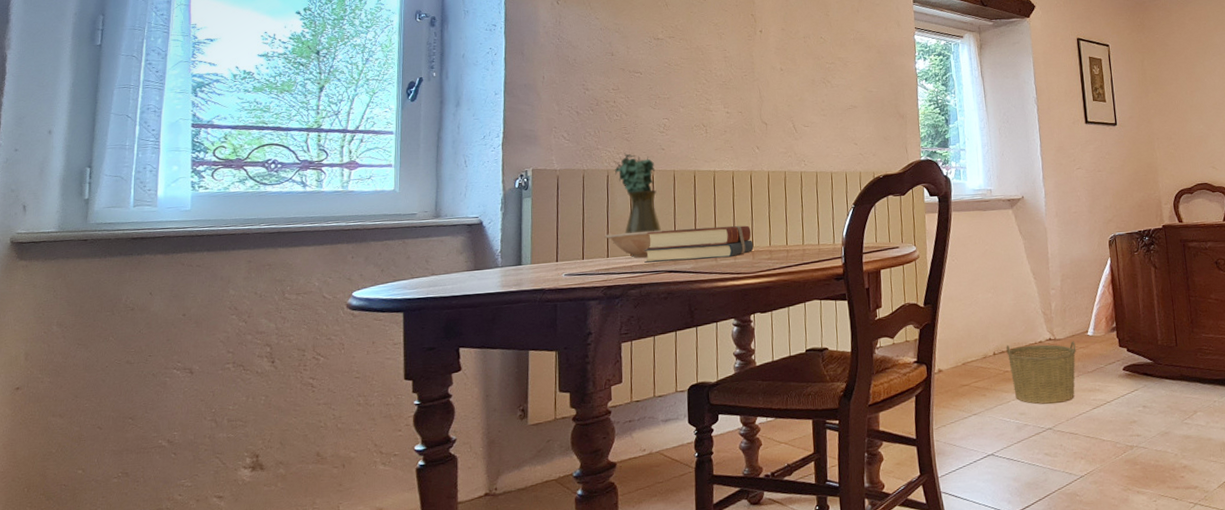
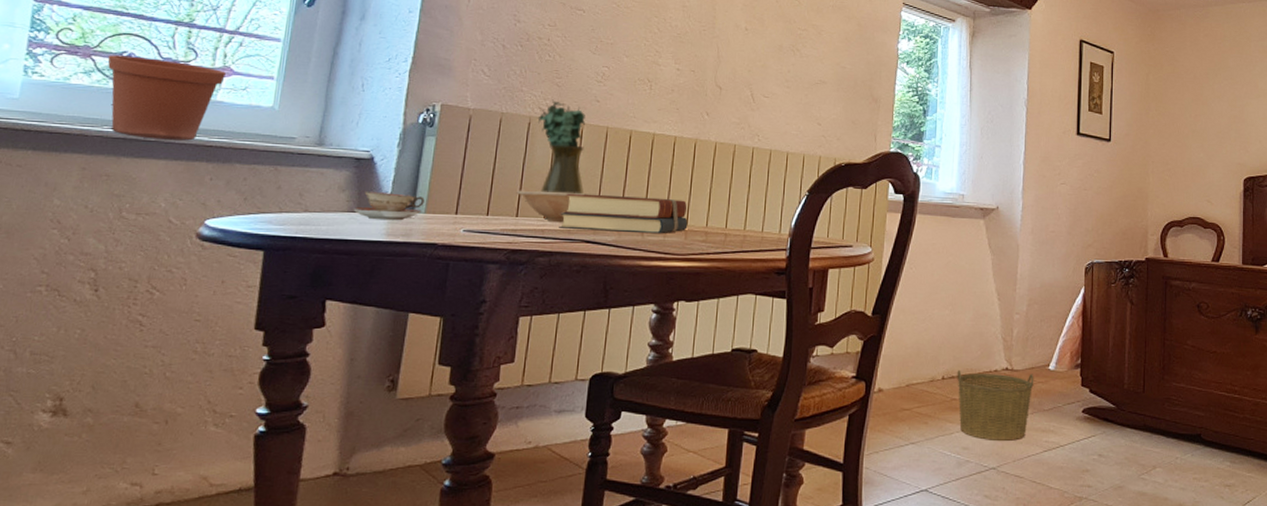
flower pot: none [256,162,352,230] -> present [107,55,226,141]
teacup: none [470,249,529,276] -> present [351,192,425,221]

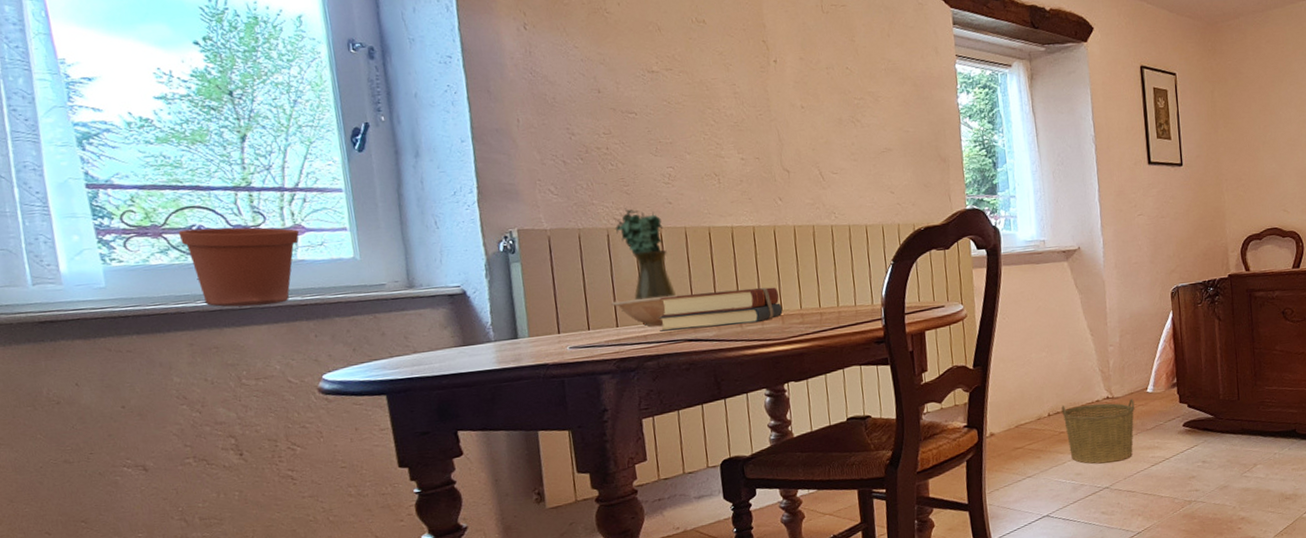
teacup: present [351,192,425,221] -> none [458,321,526,351]

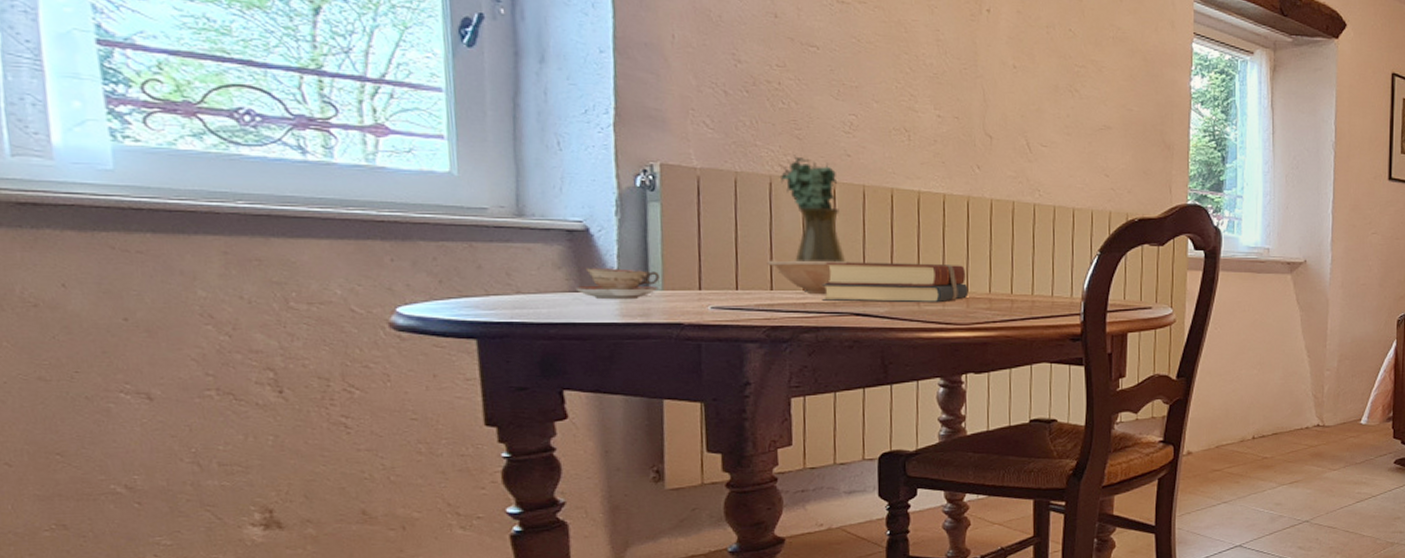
flower pot: present [178,227,299,307] -> none [219,112,381,216]
teacup: none [458,321,526,351] -> present [573,268,659,300]
basket: present [1061,398,1135,465] -> none [1268,428,1346,496]

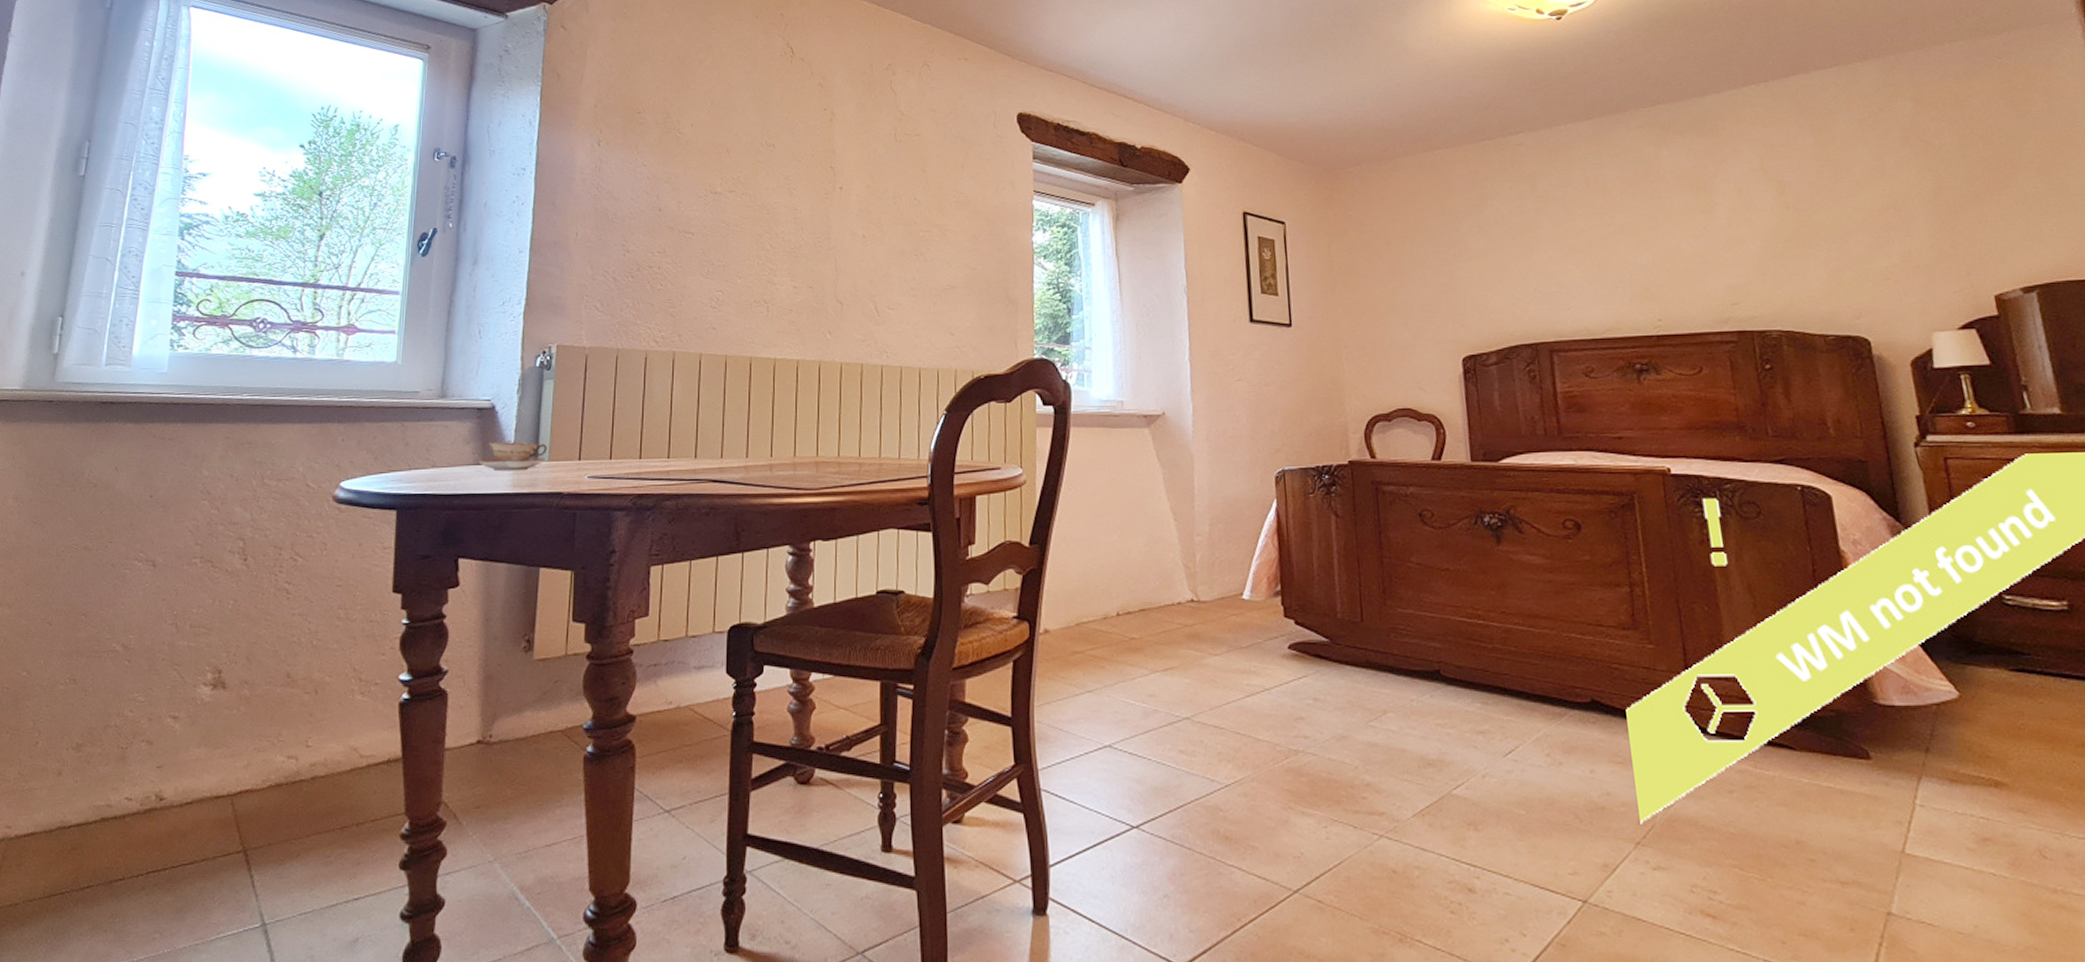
bowl: present [767,260,848,295] -> none [638,429,709,463]
vase: present [781,154,845,292] -> none [655,330,706,460]
books: present [821,261,969,303] -> none [684,428,818,469]

